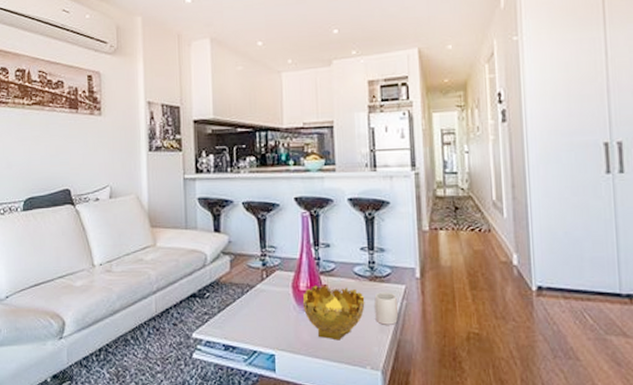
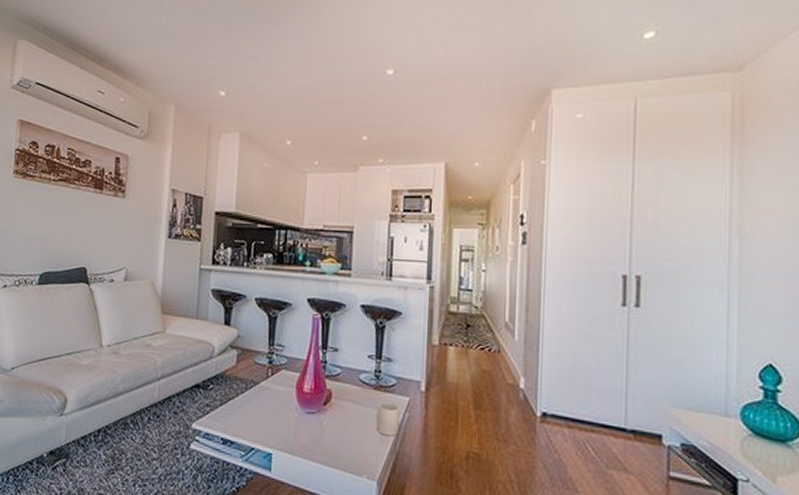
decorative bowl: present [302,283,365,341] -> none [304,387,368,446]

